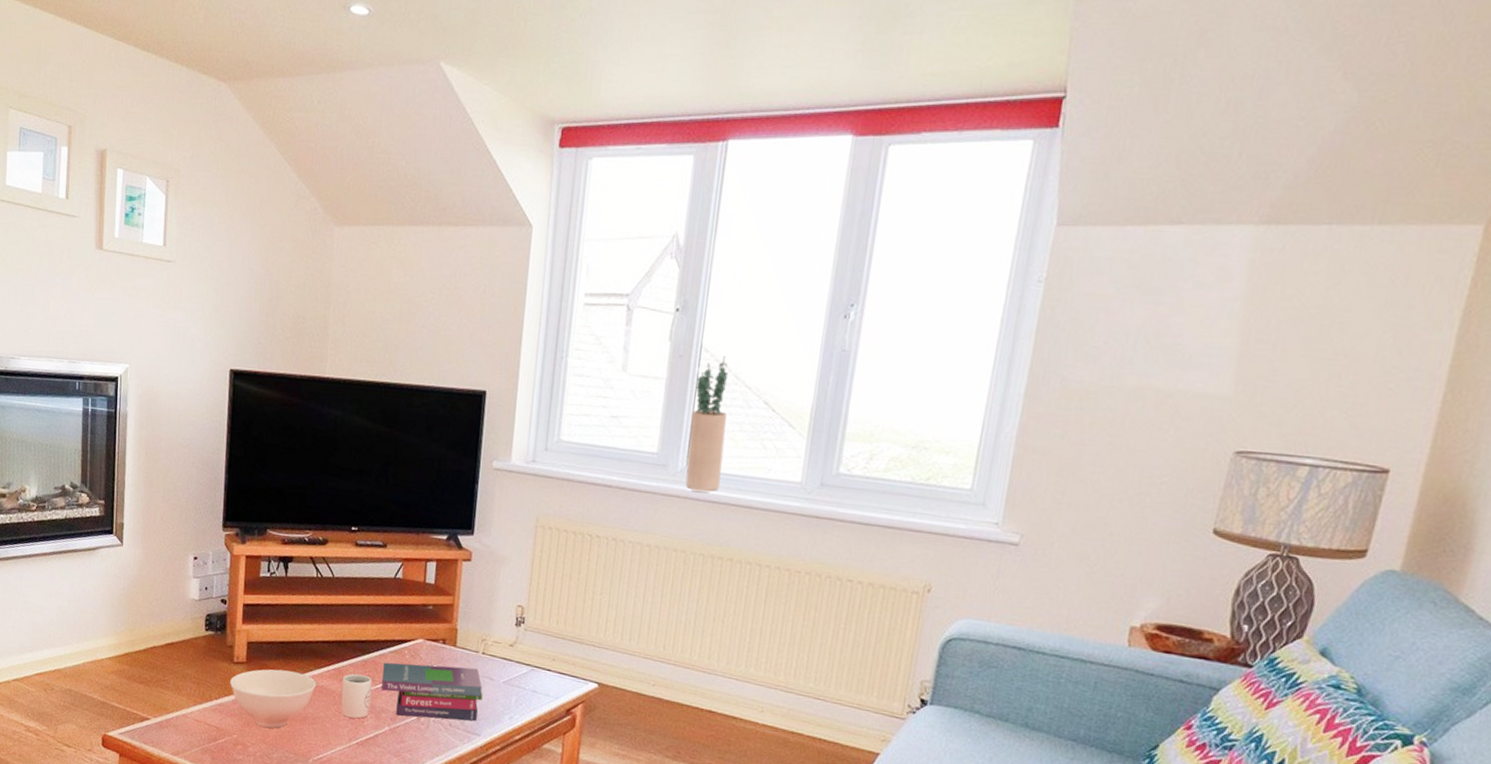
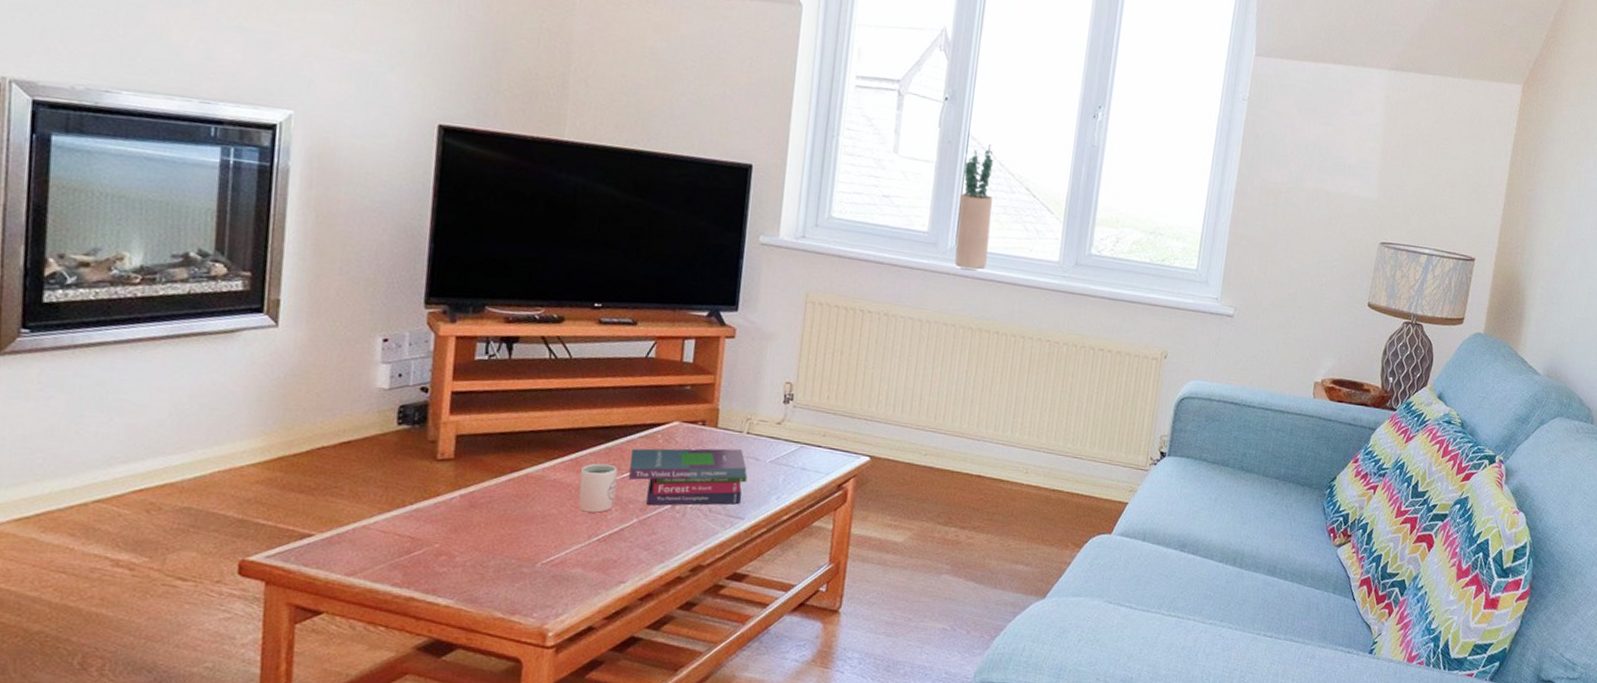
bowl: present [230,669,317,729] -> none [431,464,548,533]

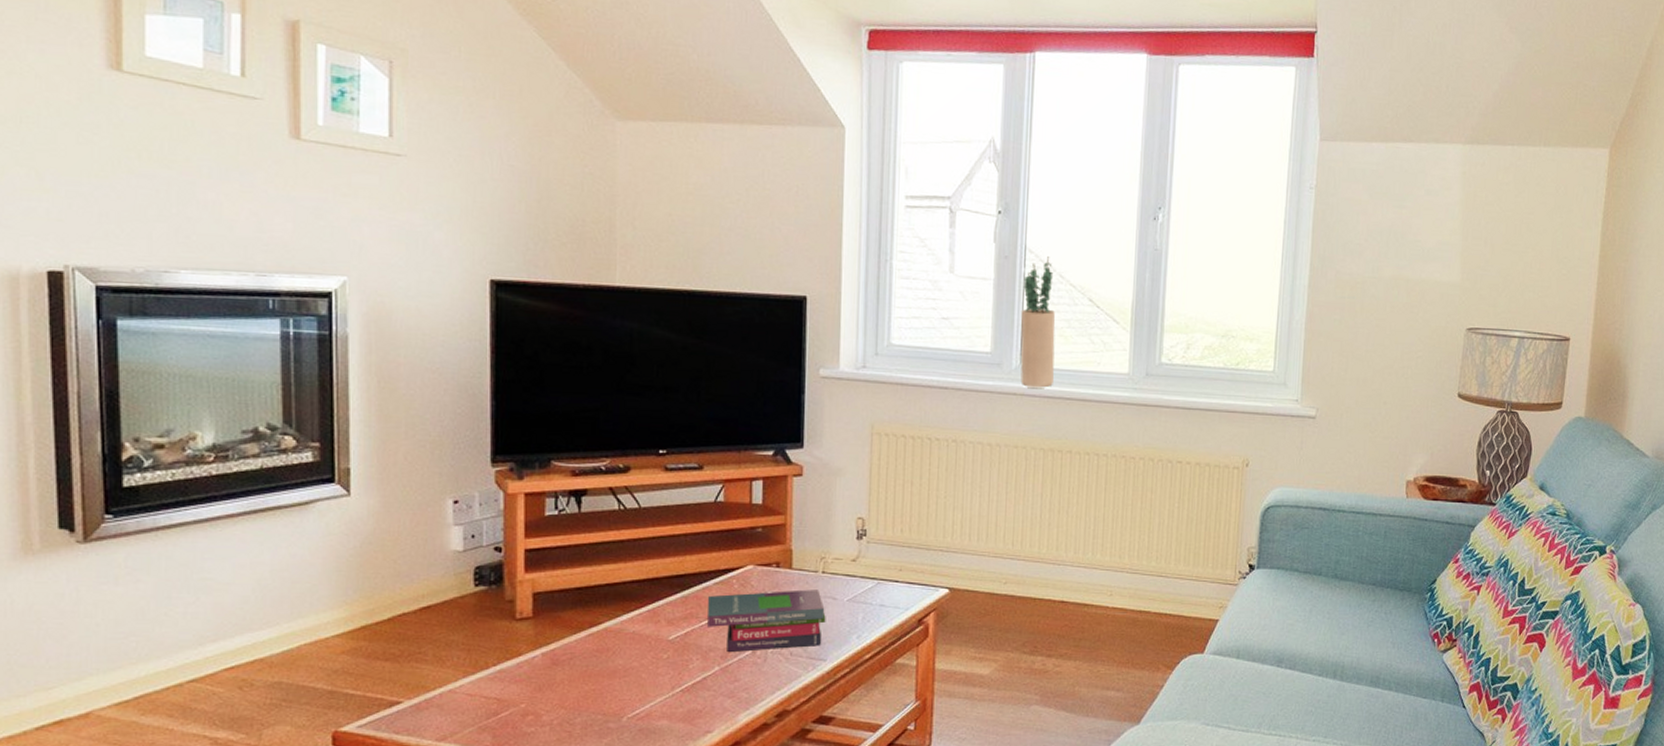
mug: present [577,463,618,513] -> none [657,612,697,663]

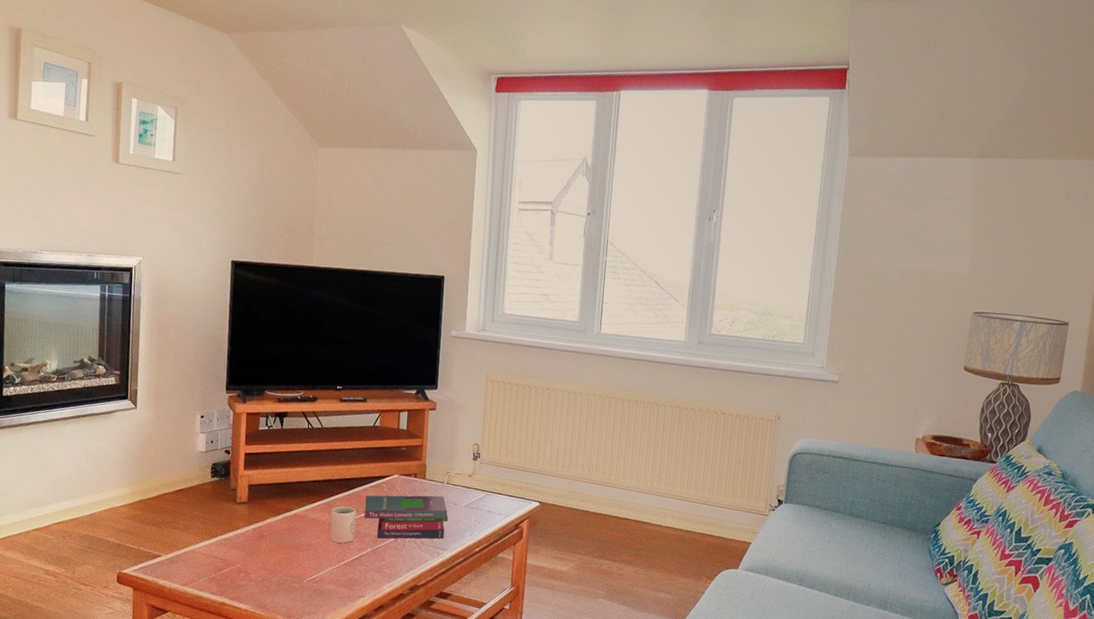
mug: none [657,612,697,663] -> present [329,506,357,544]
vase: present [1020,257,1056,388] -> none [600,248,629,351]

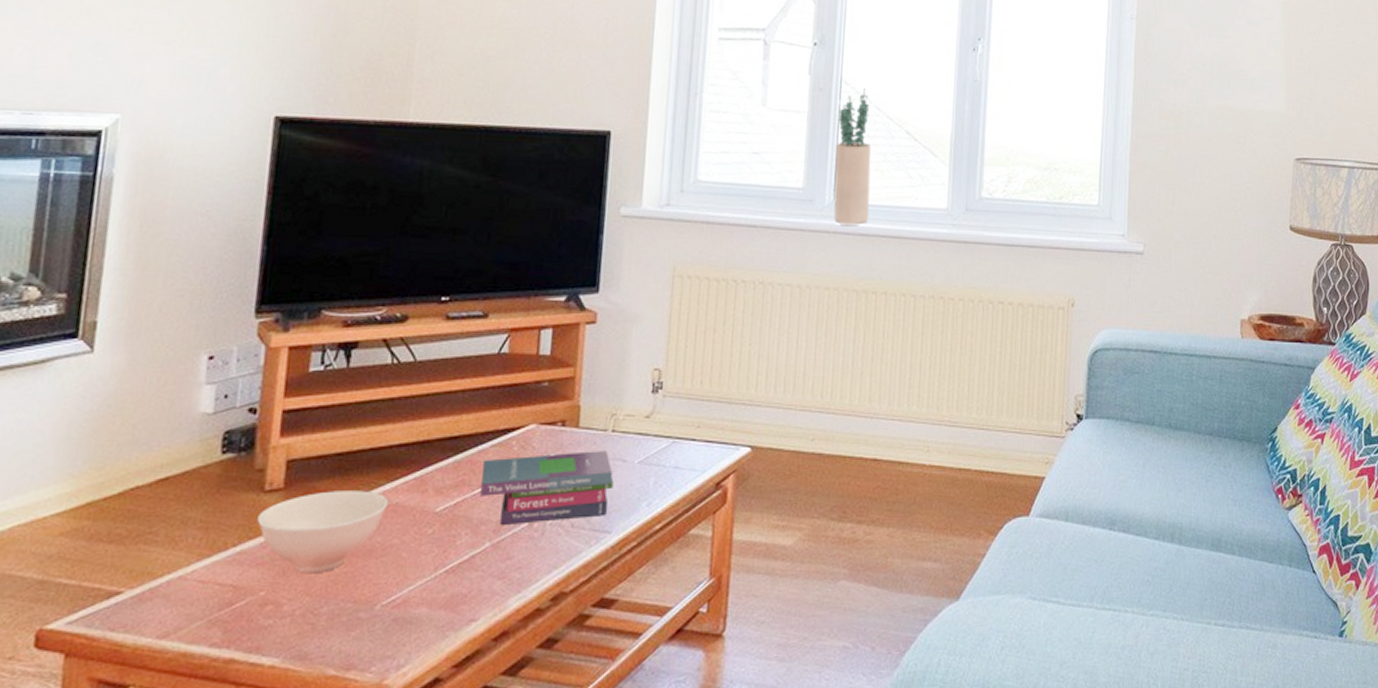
bowl: none [234,506,309,557] -> present [257,490,389,574]
mug: present [329,506,357,544] -> none [422,480,468,539]
vase: none [600,248,629,351] -> present [833,89,872,225]

